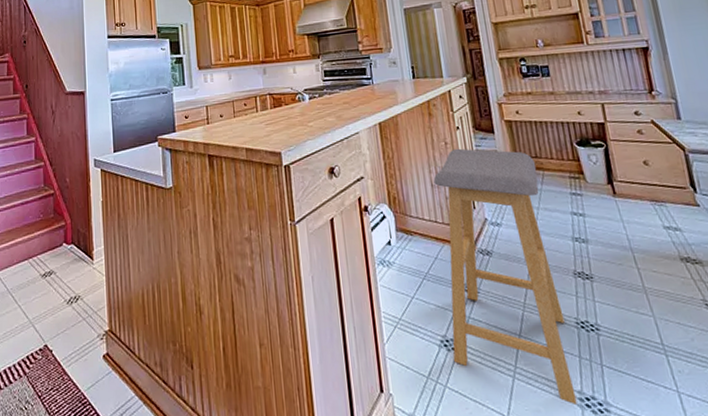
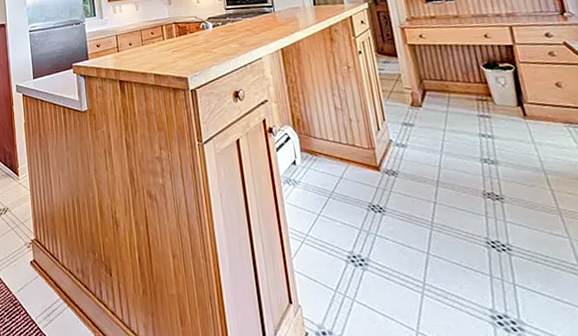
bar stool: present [433,148,577,404] -> none [336,72,489,322]

